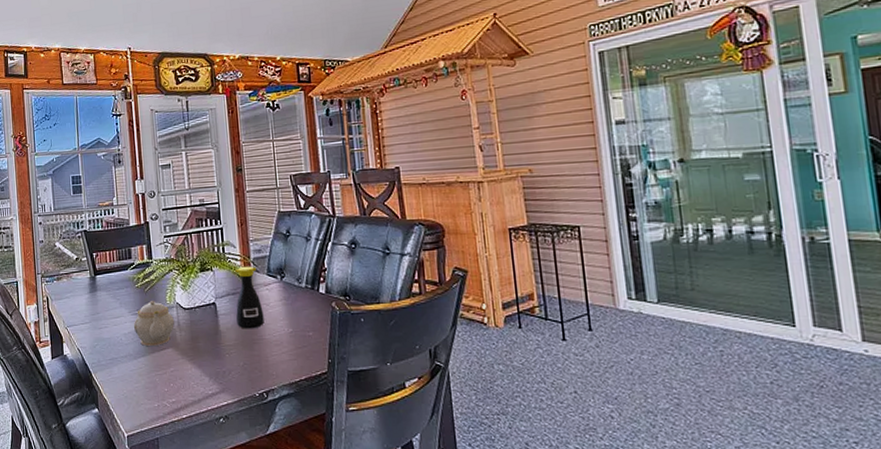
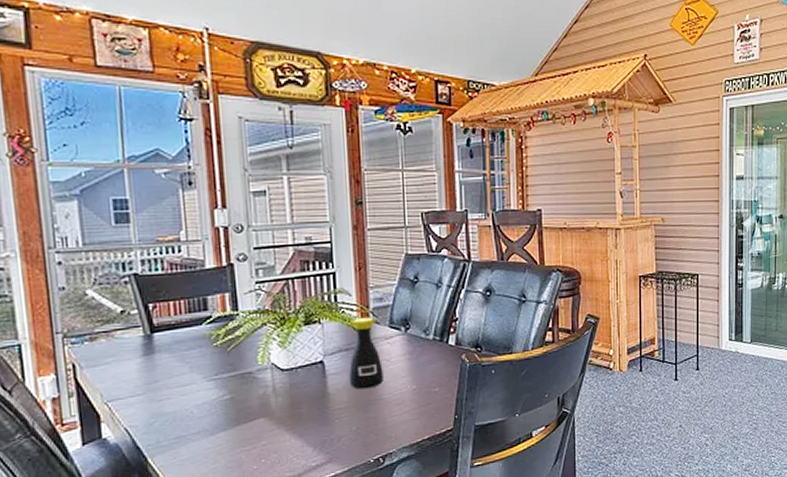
teapot: present [133,301,174,347] -> none [209,362,268,418]

